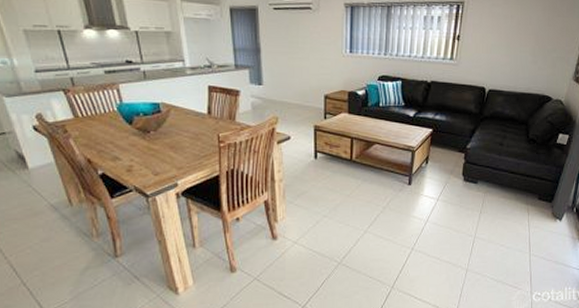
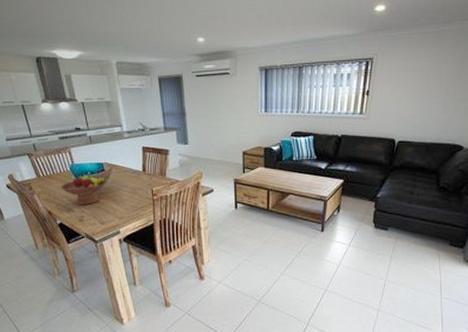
fruit bowl: none [104,114,164,152] -> present [61,173,107,205]

